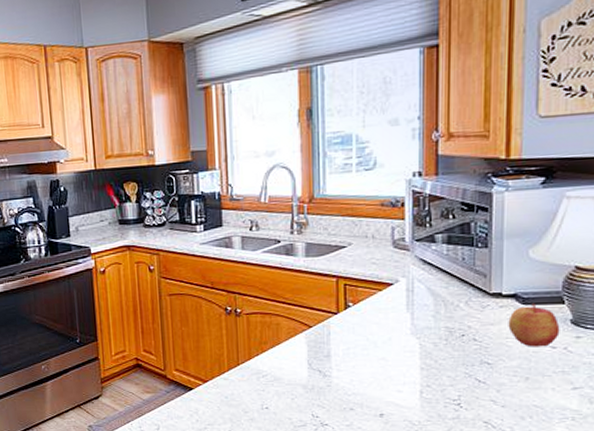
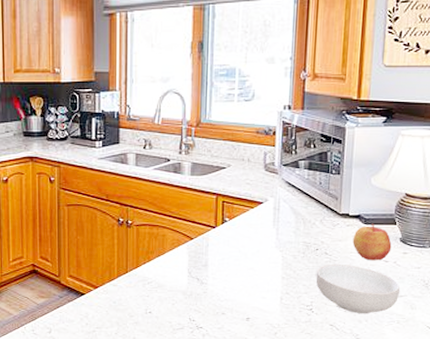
cereal bowl: none [463,351,574,410] -> present [316,263,401,314]

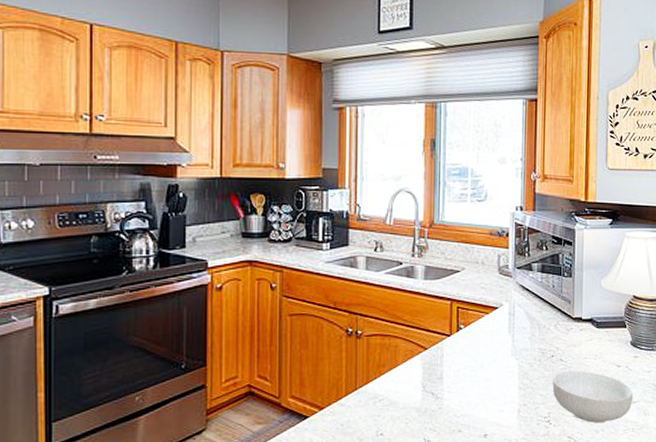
apple: present [352,223,392,261] -> none [586,327,623,366]

